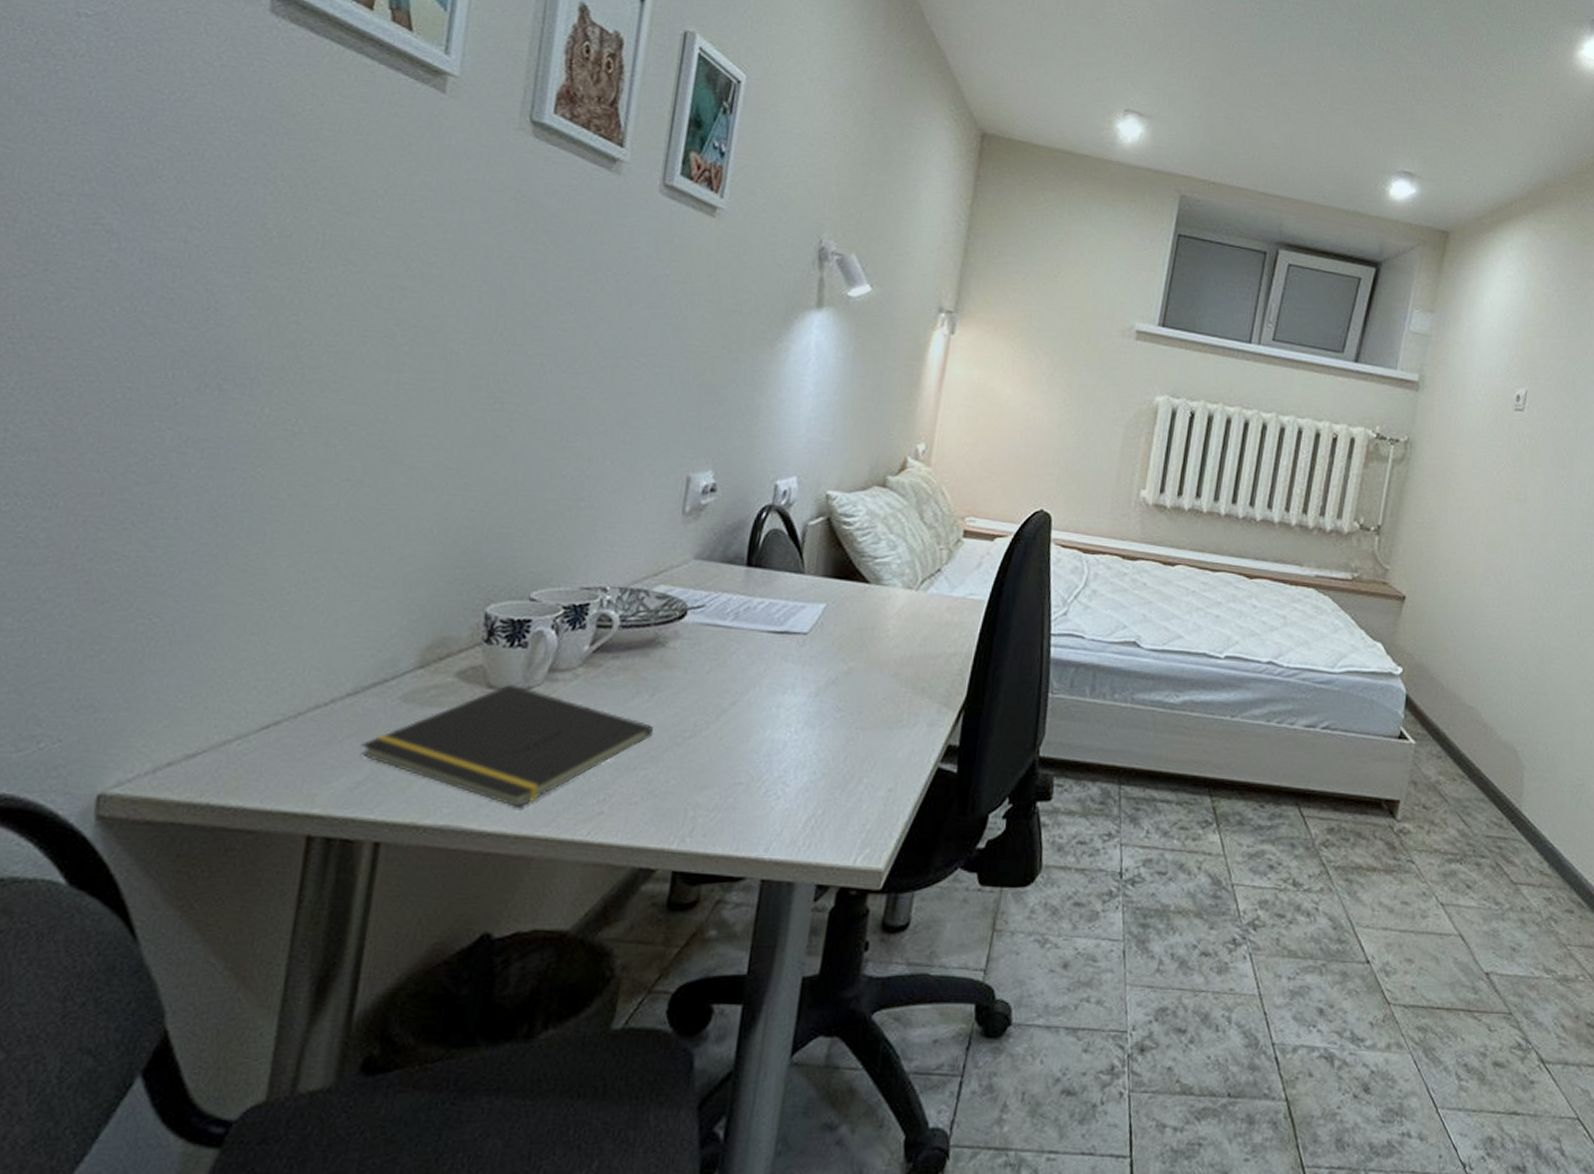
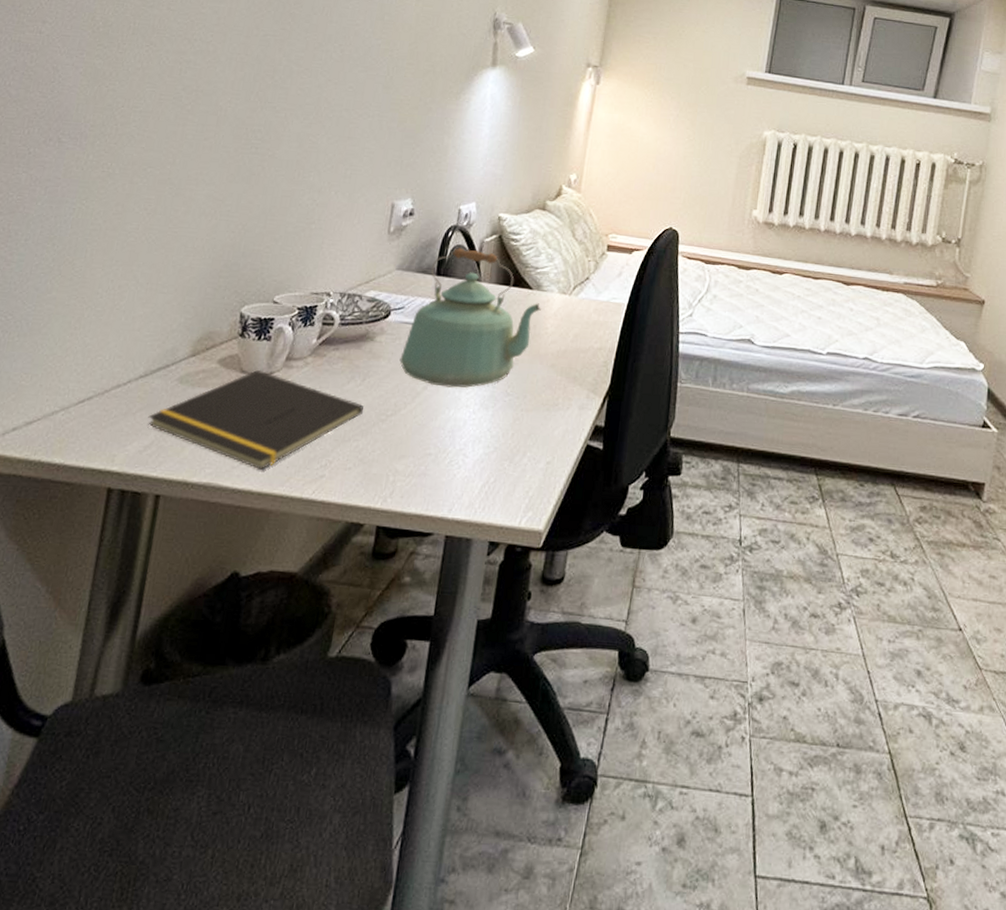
kettle: none [699,532,881,703] -> present [399,248,541,388]

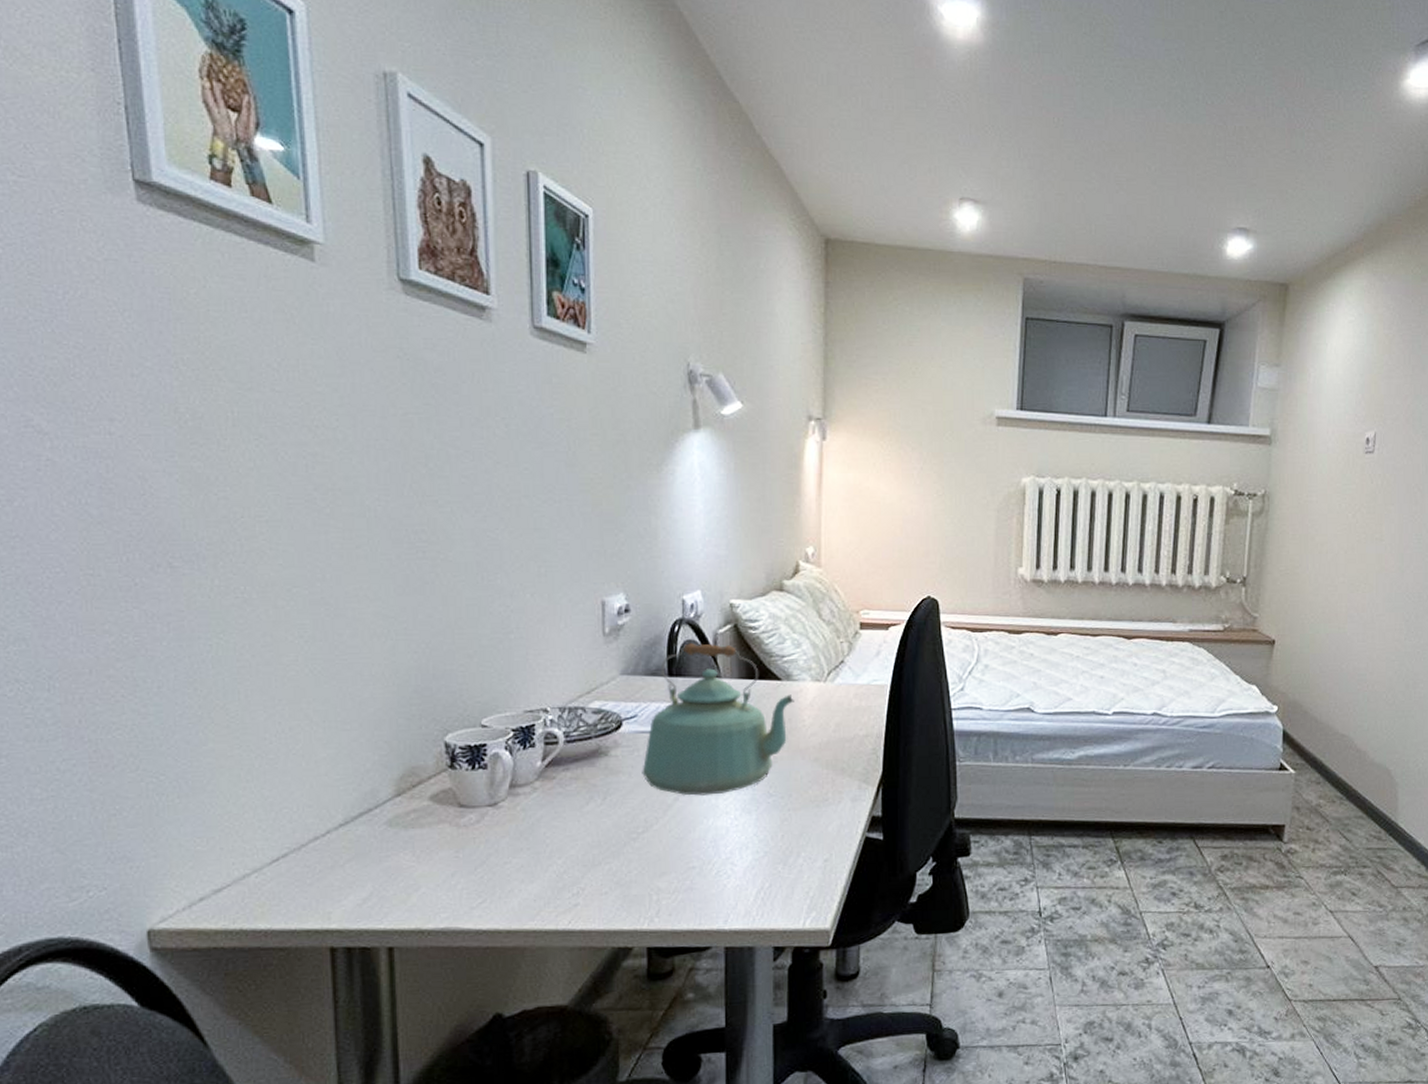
notepad: present [148,370,364,470] -> none [360,802,611,907]

